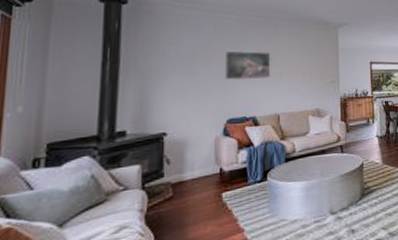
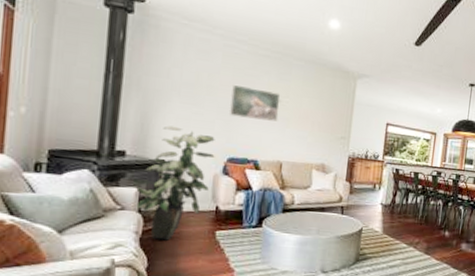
indoor plant: none [139,99,215,214] -> present [136,125,215,241]

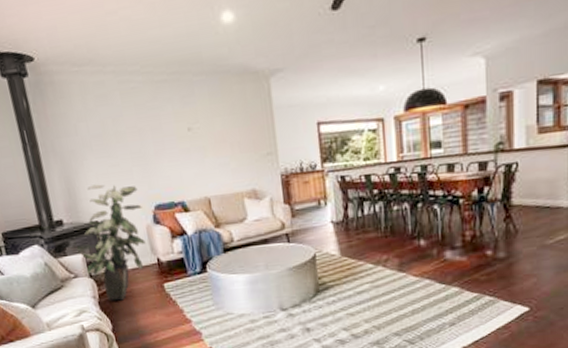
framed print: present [229,84,281,122] -> none [138,120,194,160]

